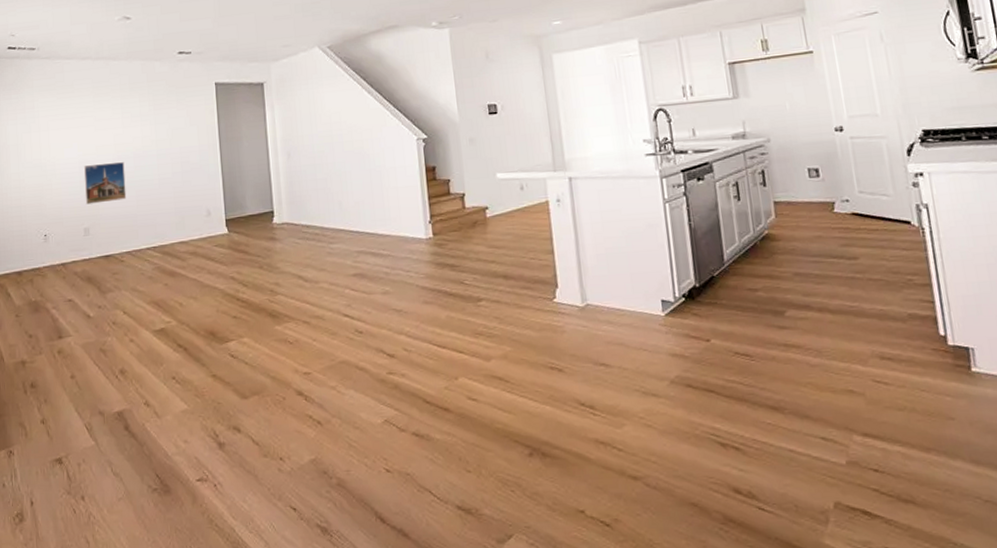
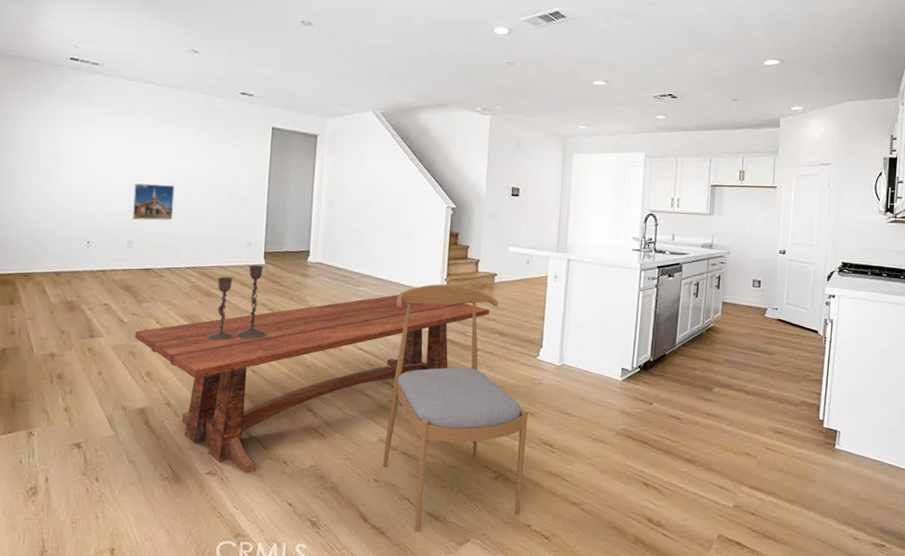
dining table: none [103,246,488,476] -> present [135,295,490,473]
candlestick: none [179,234,241,326] -> present [208,265,267,341]
dining chair: none [378,226,569,531] -> present [382,284,528,532]

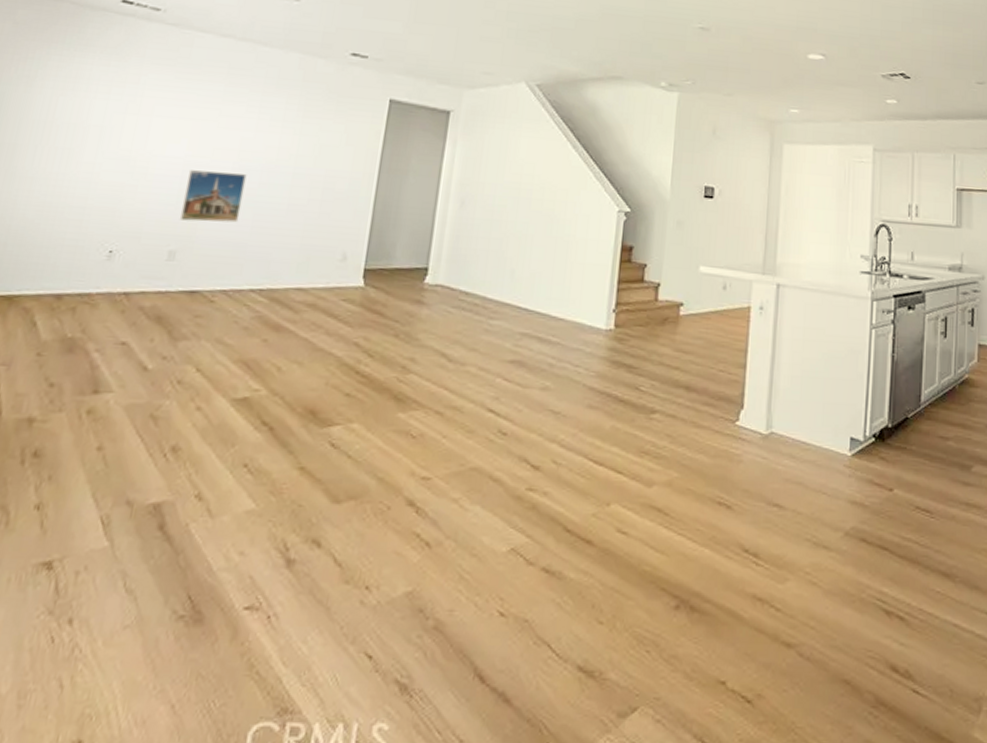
dining table: present [135,295,490,473] -> none [161,331,673,607]
candlestick: present [208,265,267,341] -> none [270,287,363,399]
dining chair: present [382,284,528,532] -> none [512,316,723,698]

